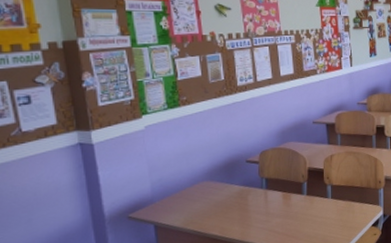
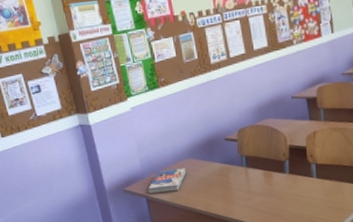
book: none [156,190,203,220] -> present [146,167,187,194]

